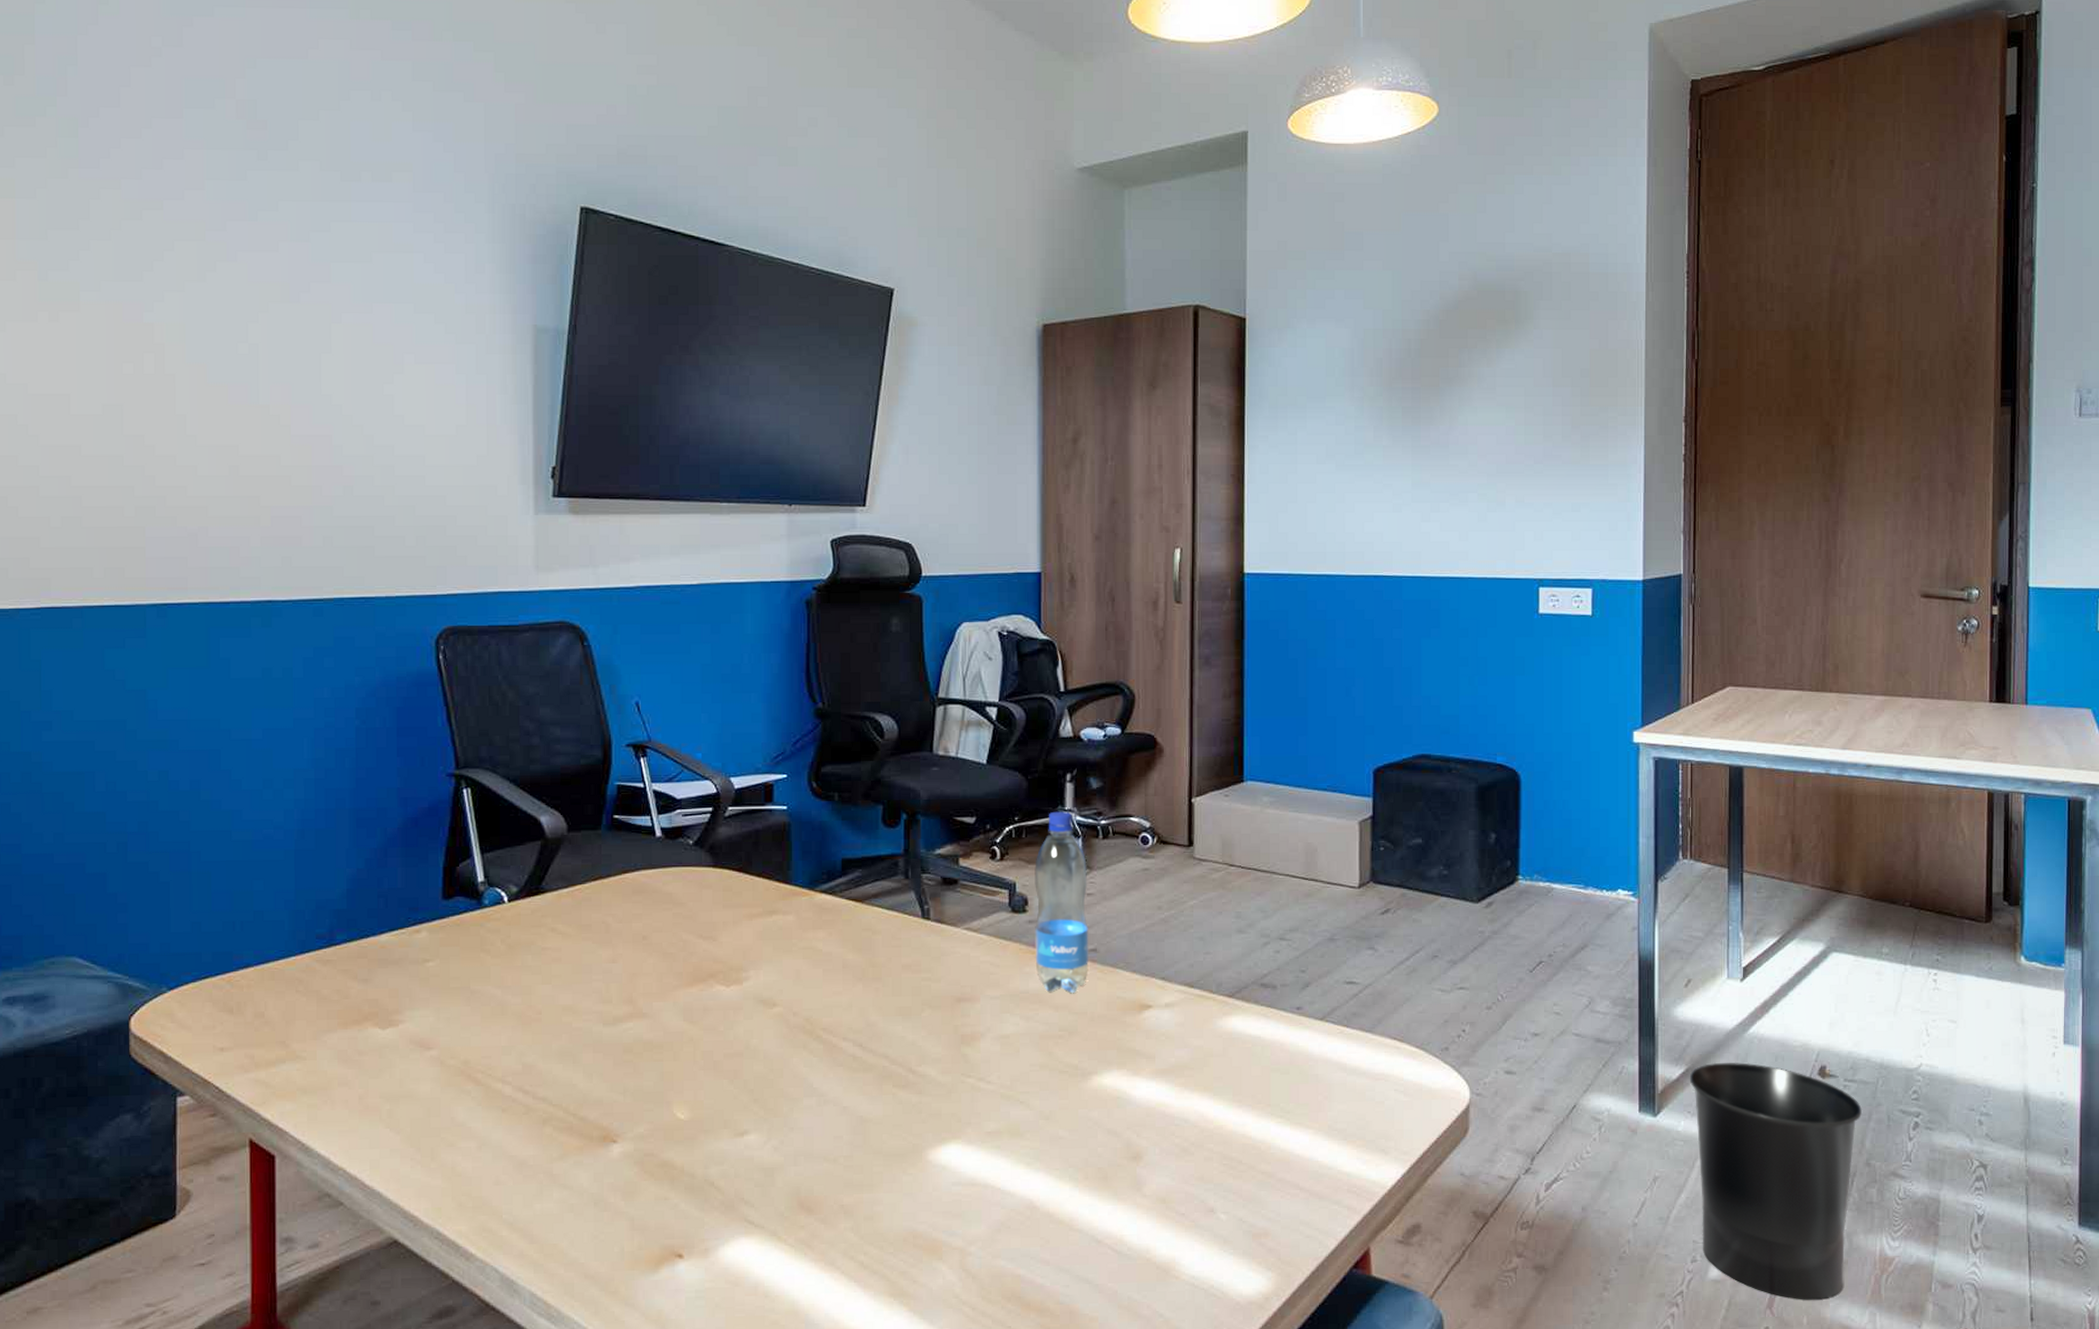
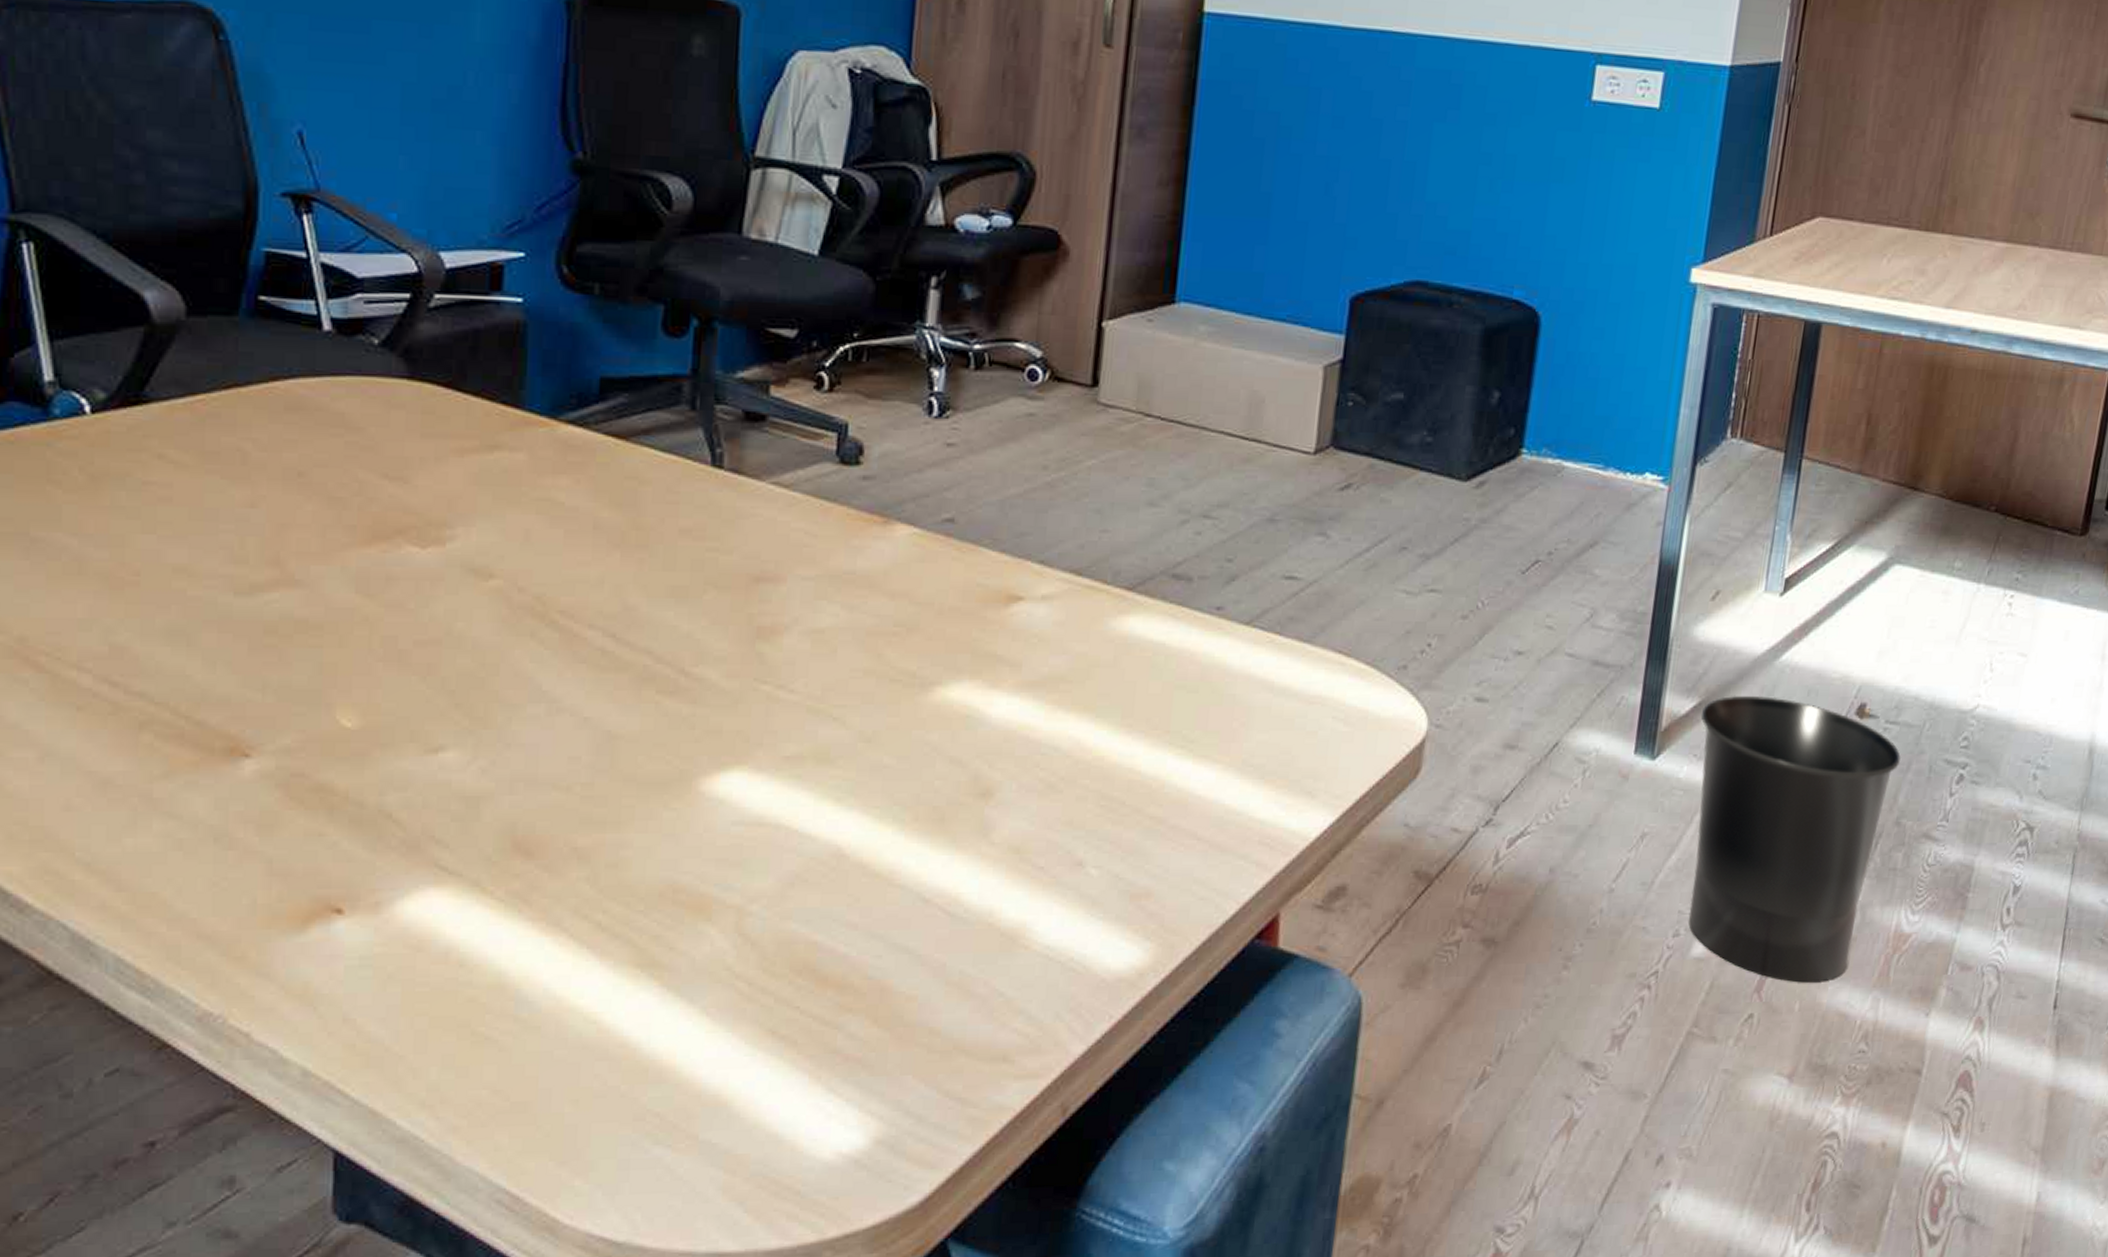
bottle: present [1035,811,1089,994] -> none [867,328,950,578]

